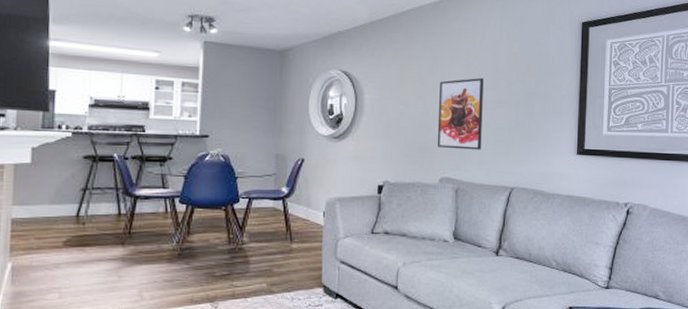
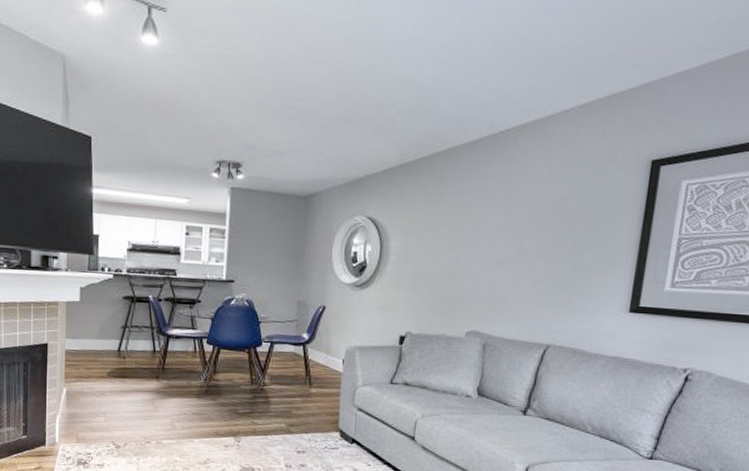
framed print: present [437,77,484,150] -> none [466,224,524,304]

